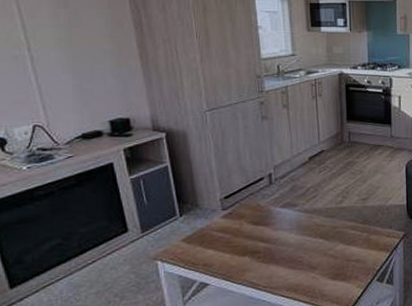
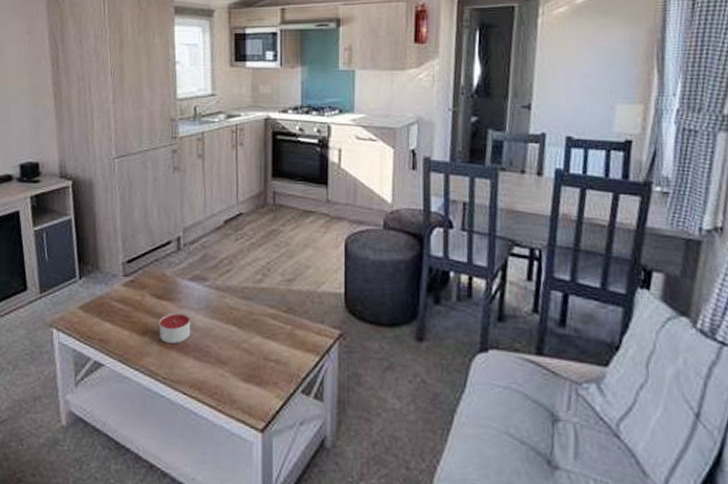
candle: none [257,233,285,259] -> present [159,312,191,343]

